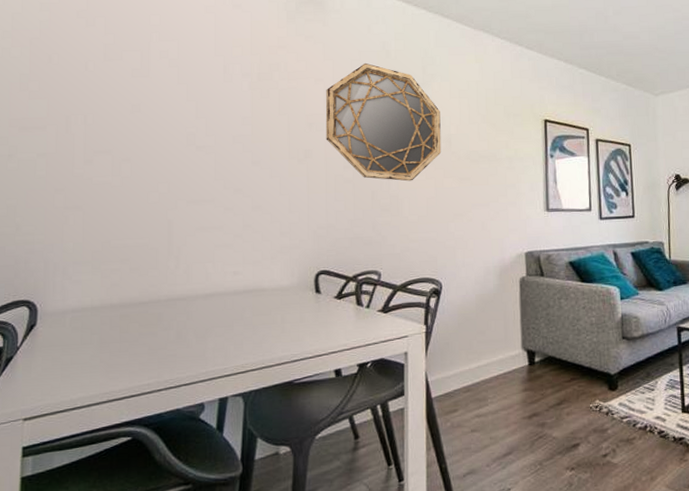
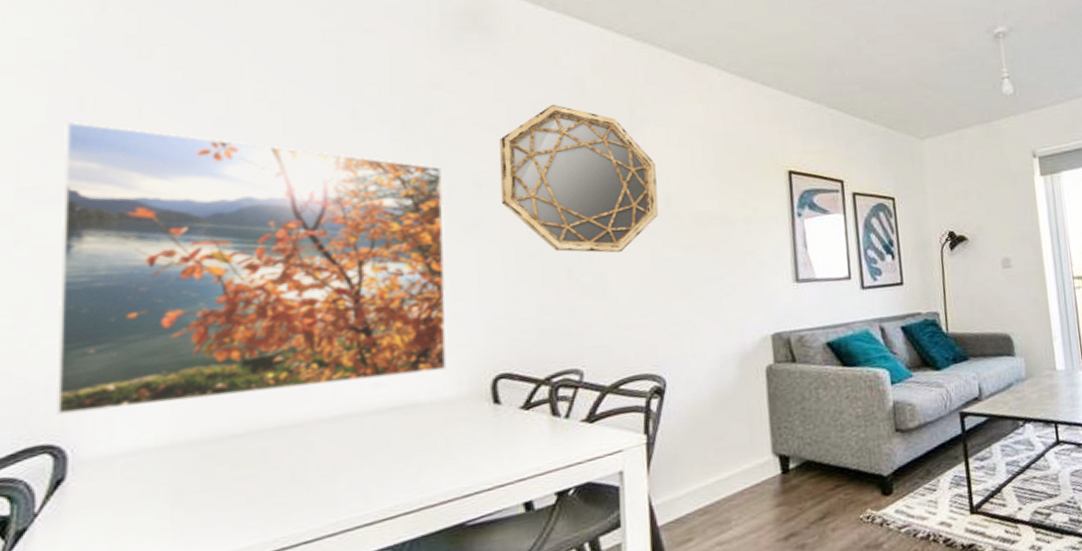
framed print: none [31,72,286,281] -> present [56,121,447,416]

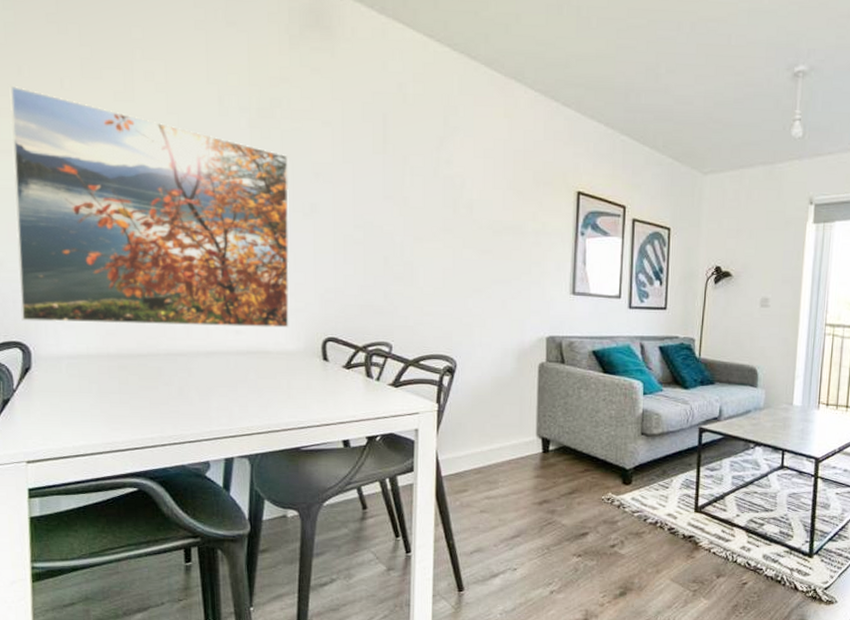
home mirror: present [499,104,659,253] -> none [334,106,462,249]

